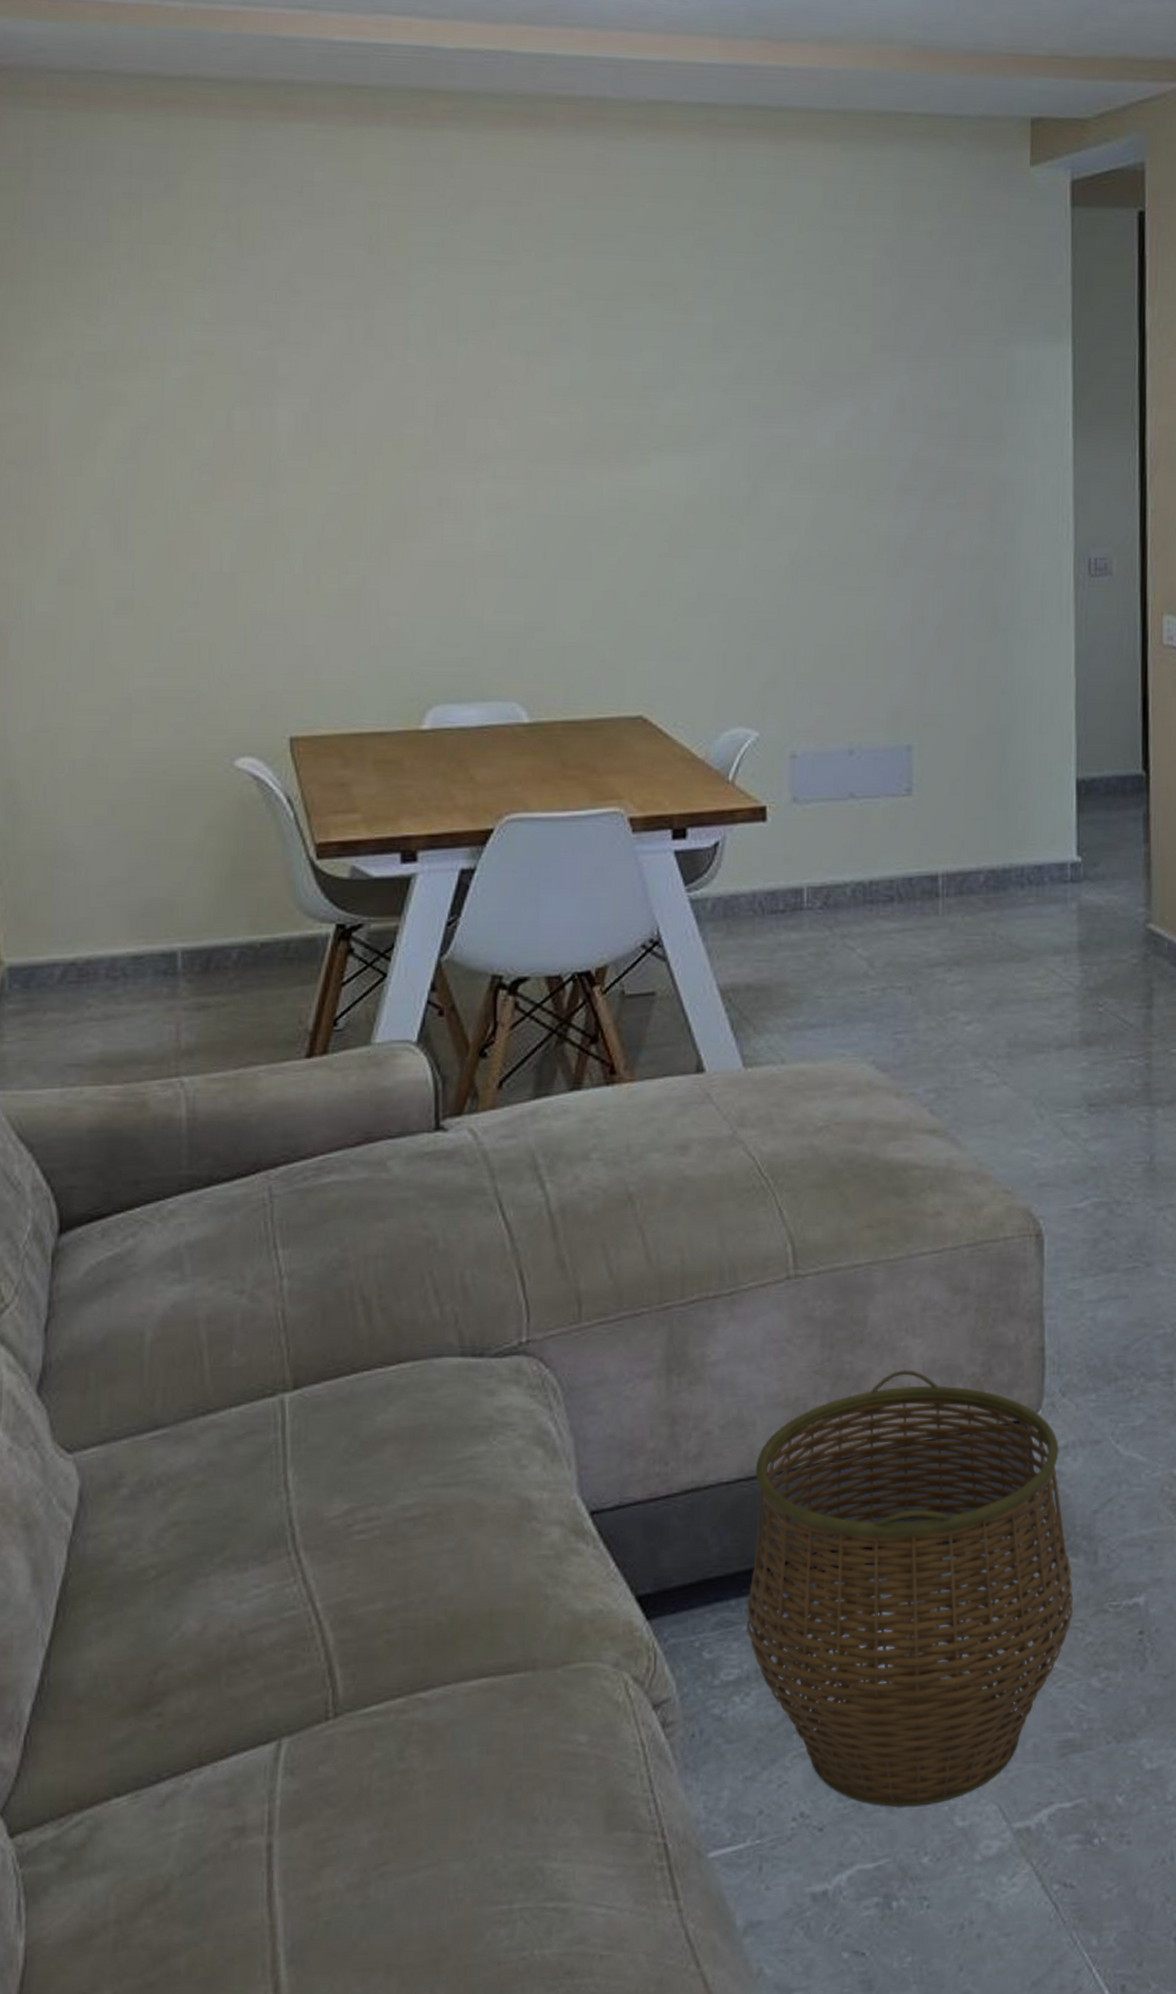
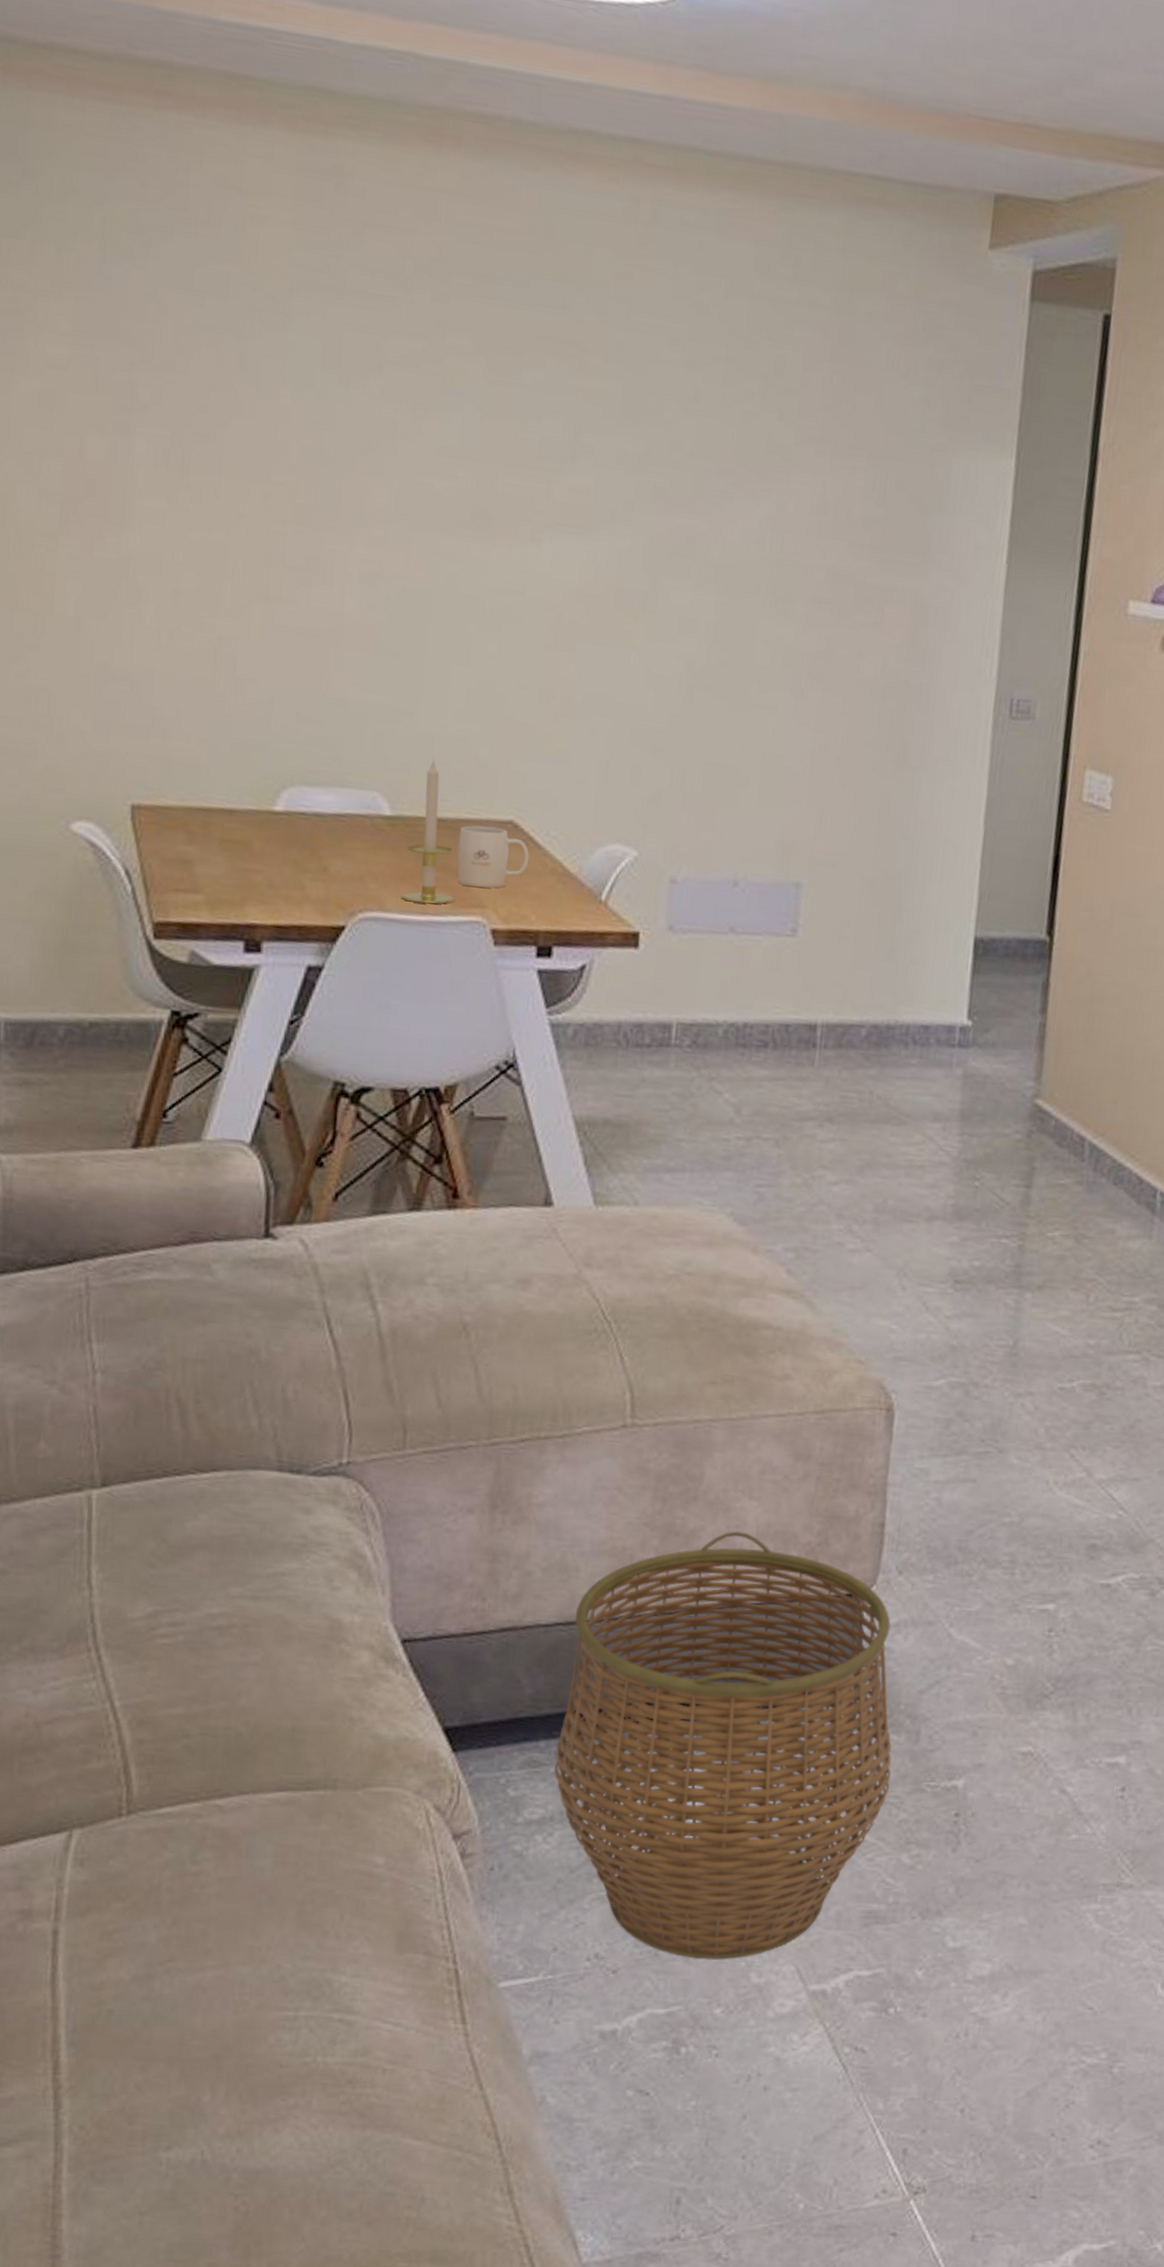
candle: none [543,667,594,800] -> present [400,758,456,905]
mug: none [592,723,660,781] -> present [456,825,530,889]

